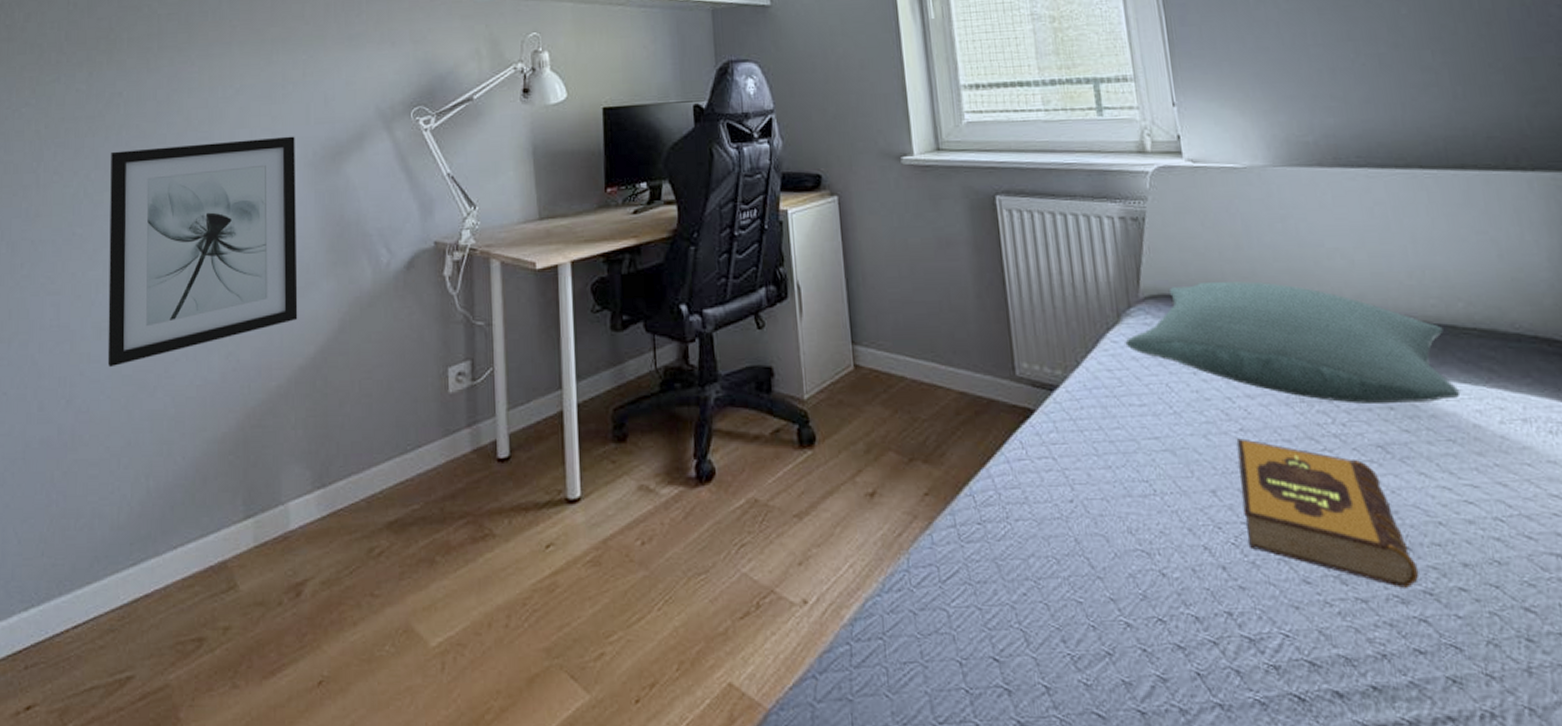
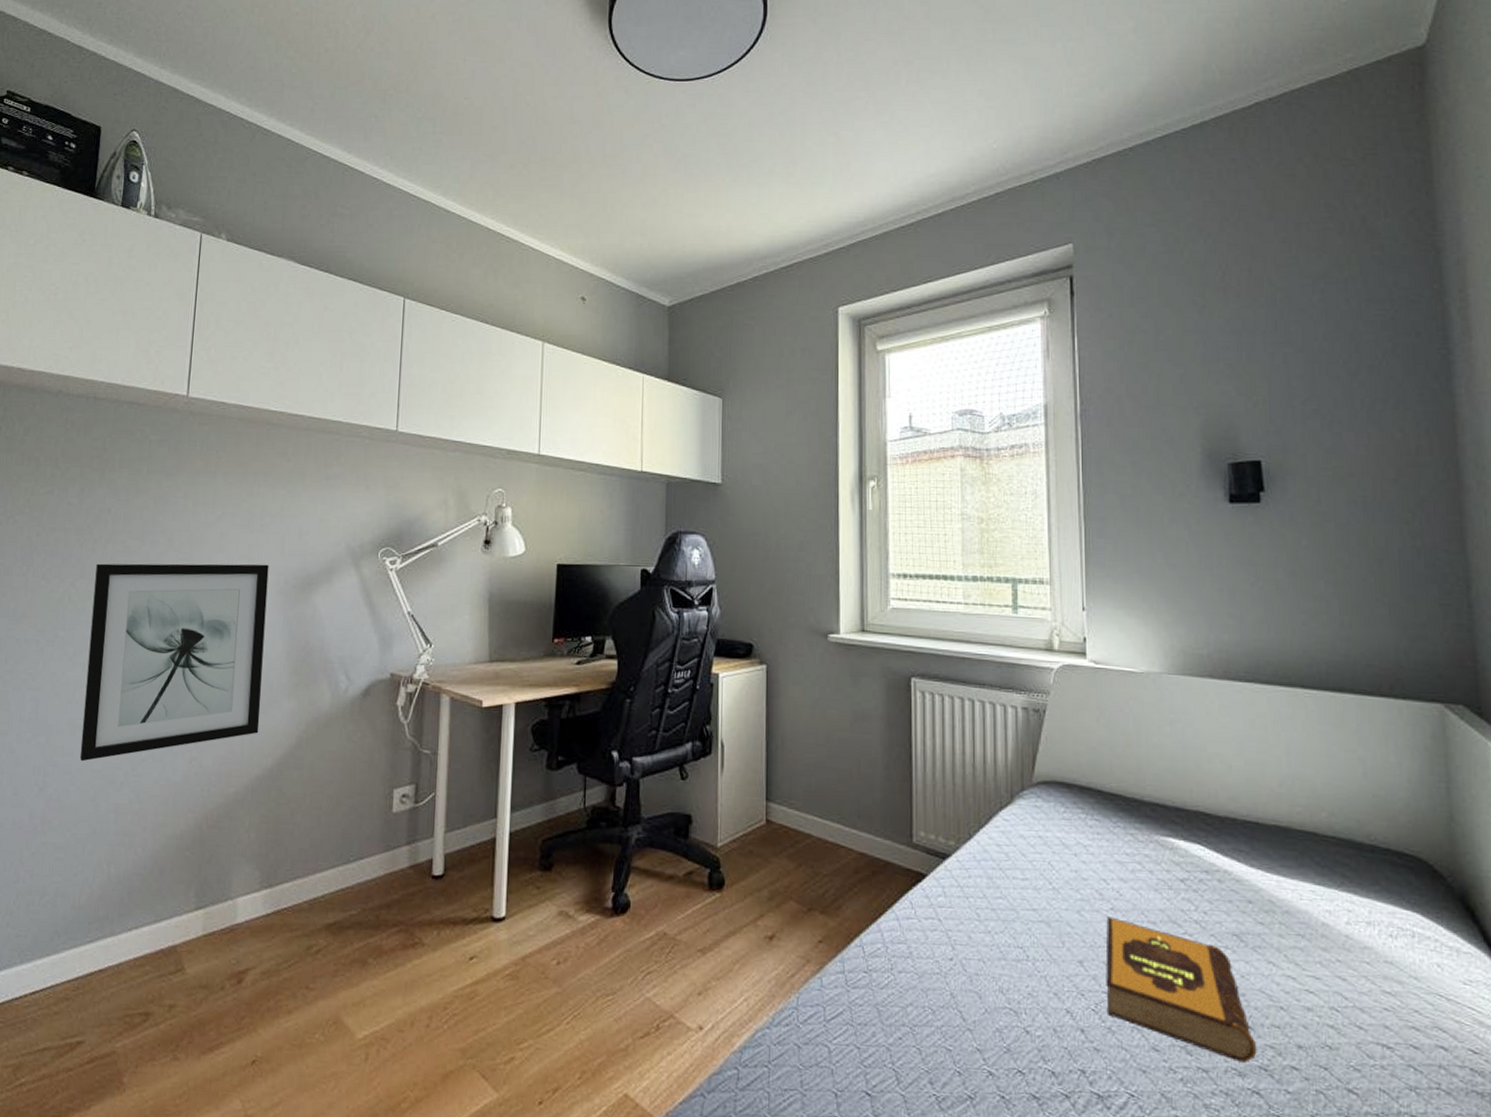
pillow: present [1125,281,1461,404] -> none [1015,773,1314,899]

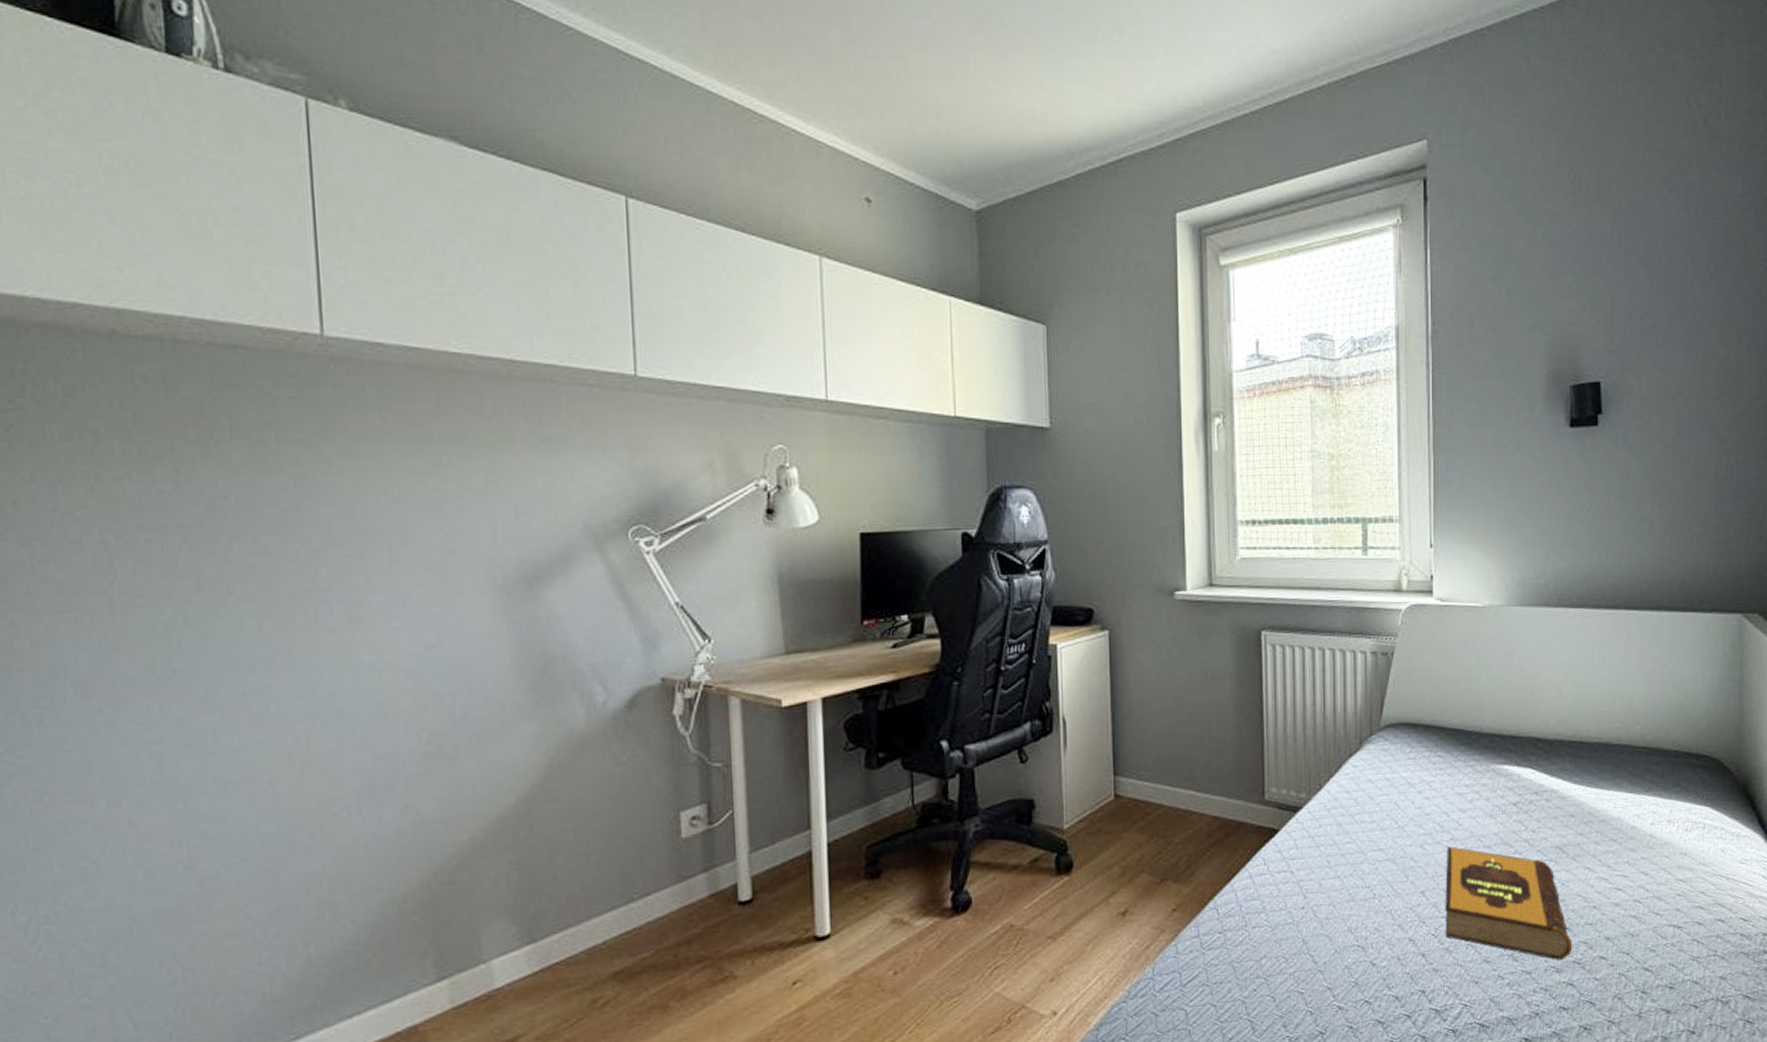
wall art: present [79,563,269,762] -> none [219,556,493,827]

